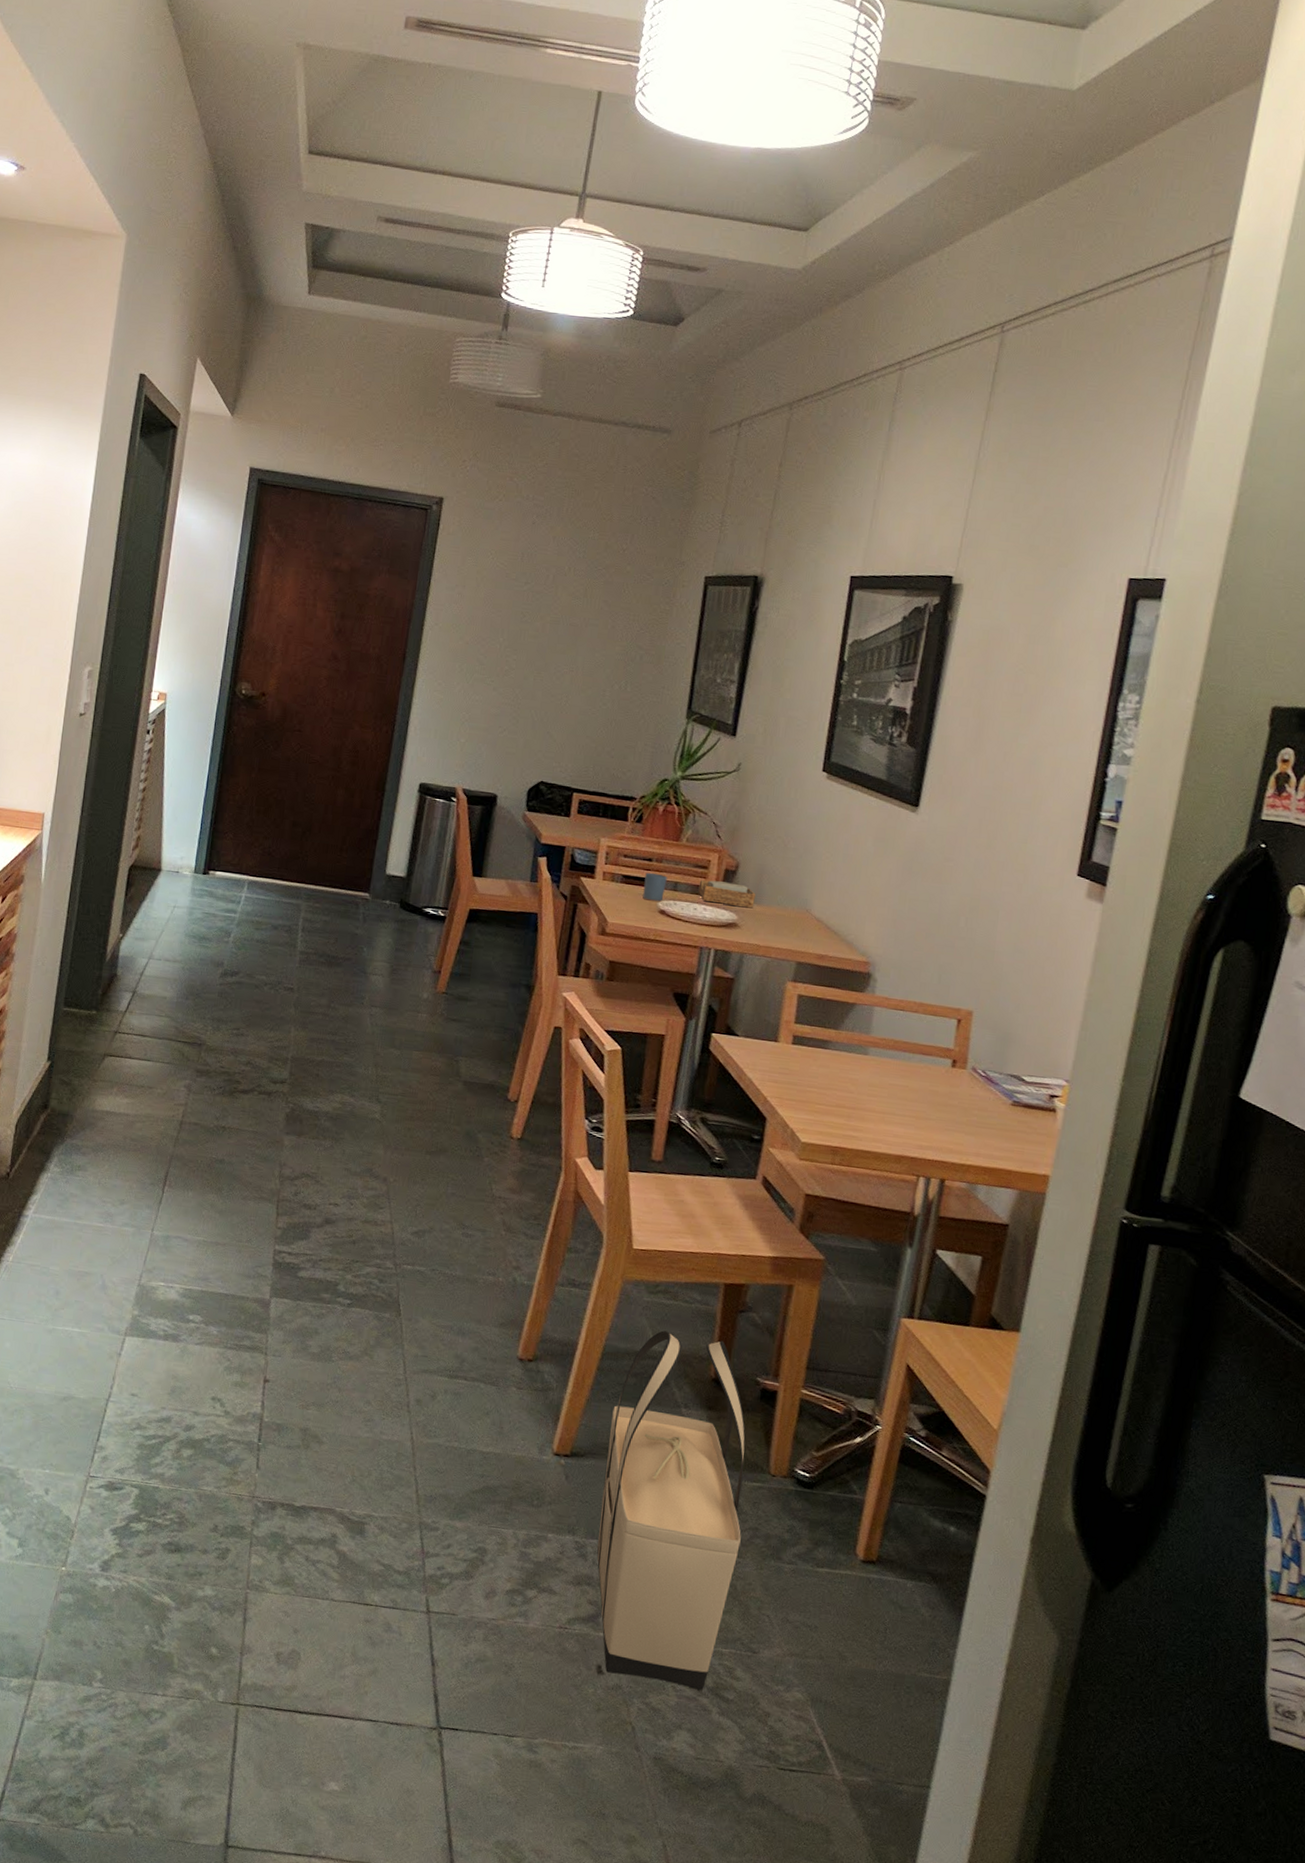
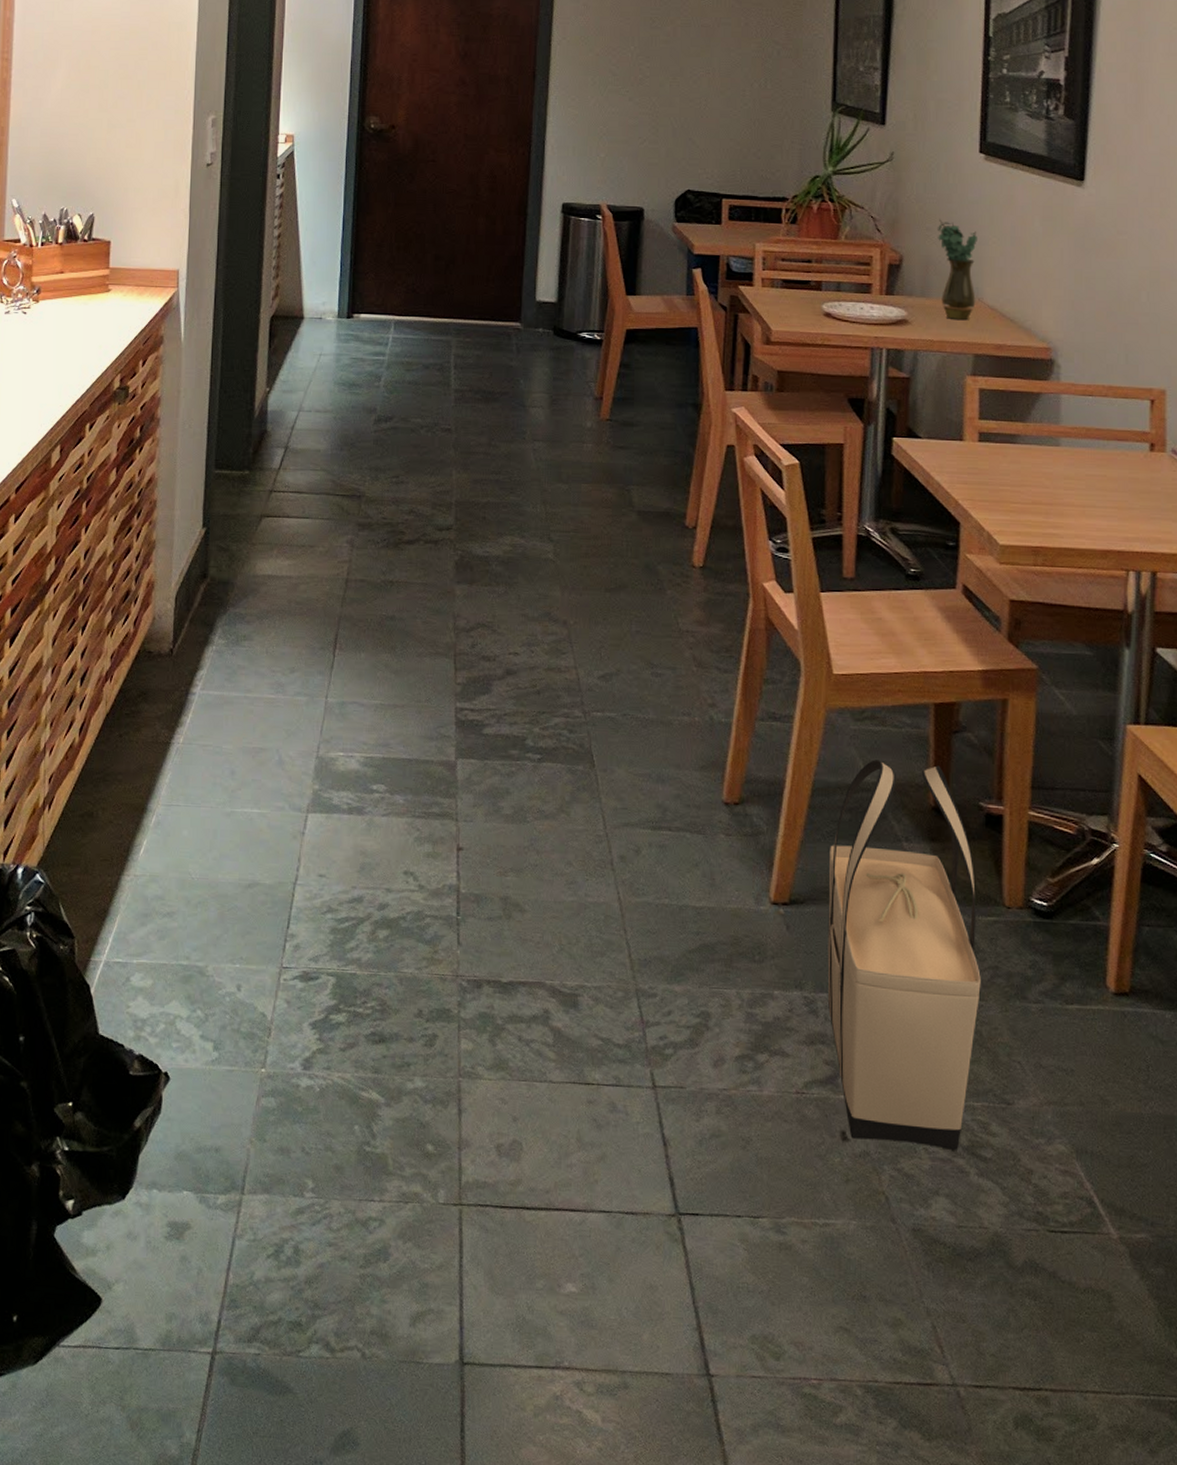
mug: present [642,872,667,903] -> none [805,274,829,305]
napkin holder: present [698,879,756,909] -> none [863,277,923,303]
vase: none [771,831,812,929] -> present [938,219,977,320]

